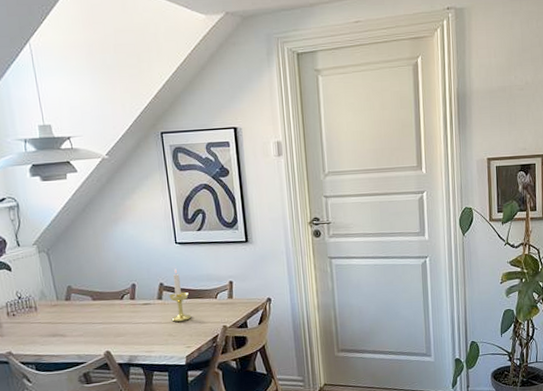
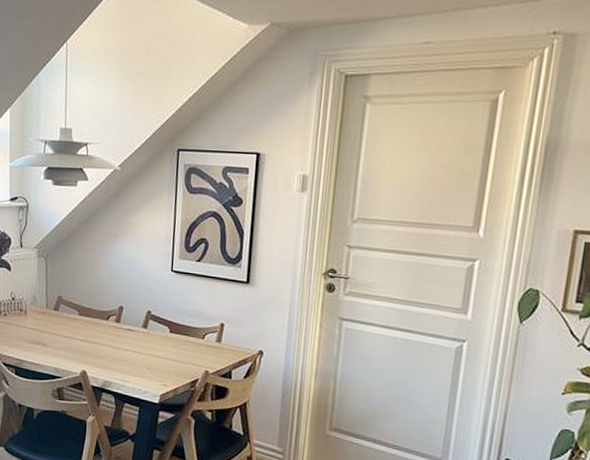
candlestick: present [168,268,192,322] -> none [152,298,175,357]

